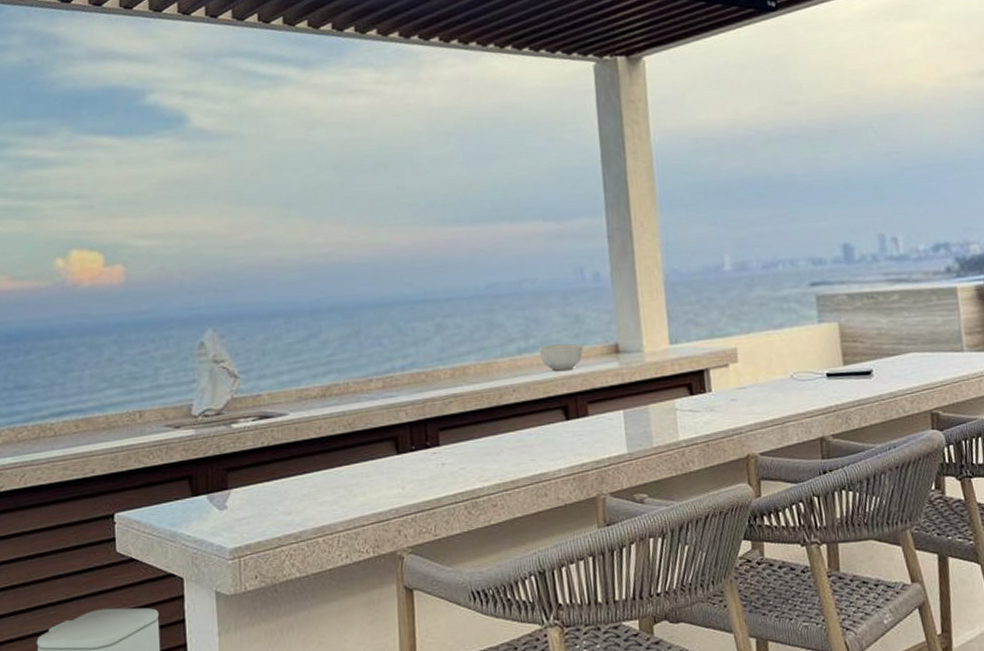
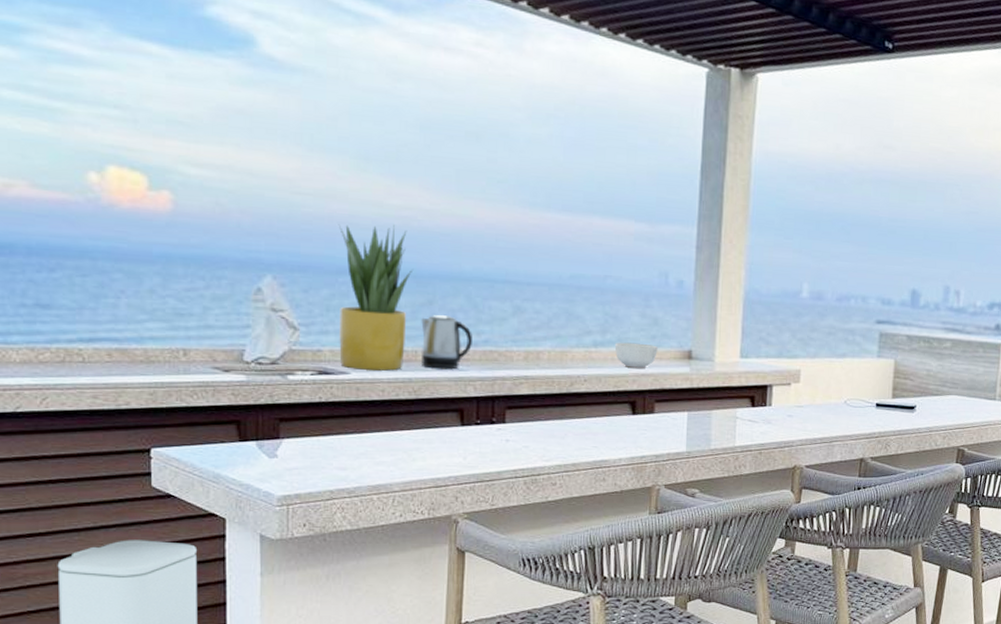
planter: none [267,262,337,410] -> present [338,224,412,371]
kettle: none [349,342,401,398] -> present [420,314,474,370]

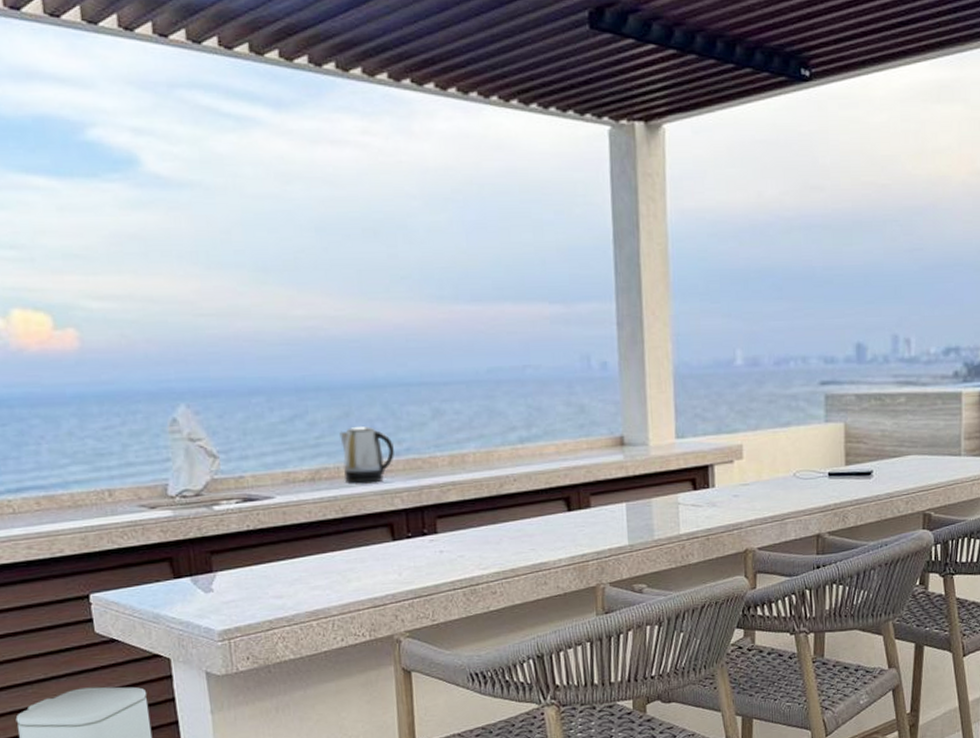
planter: present [338,224,412,371] -> none [244,336,327,493]
bowl: present [614,342,658,369] -> none [541,434,588,462]

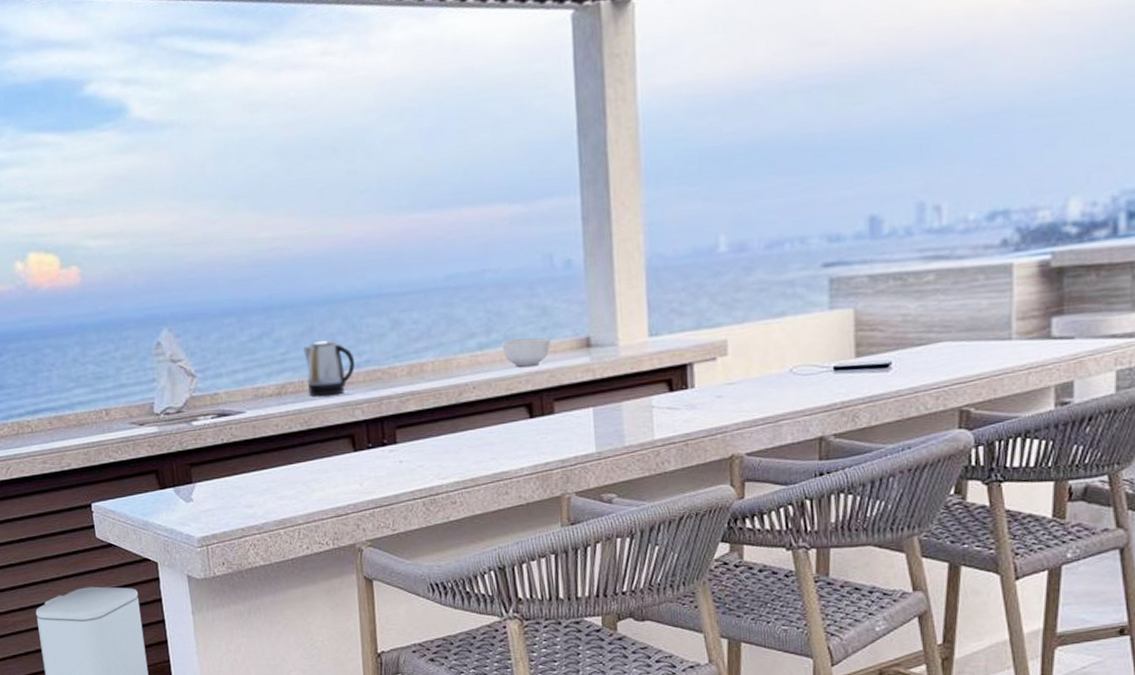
bowl: none [541,434,588,462] -> present [501,337,551,367]

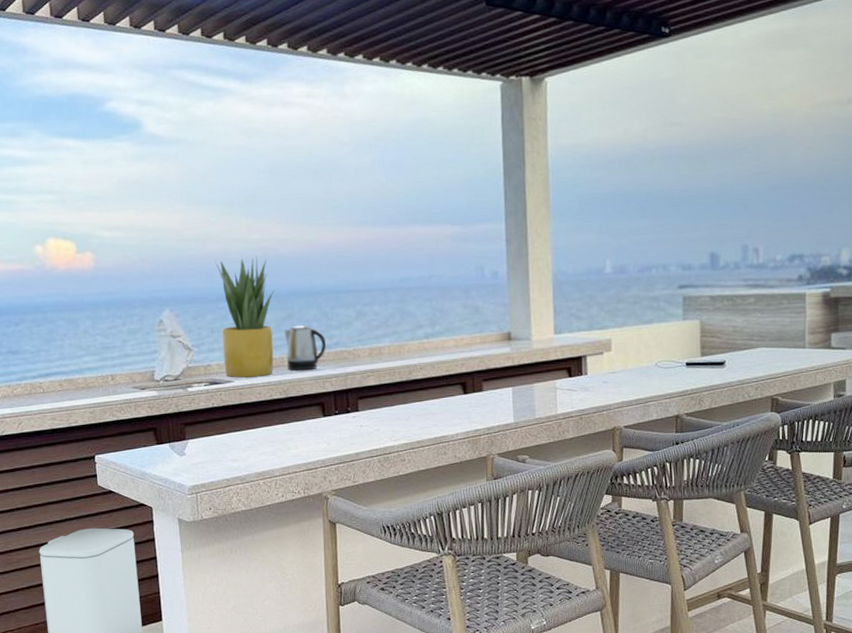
planter: none [217,257,292,408] -> present [214,255,274,378]
bowl: present [501,337,551,367] -> none [443,330,481,354]

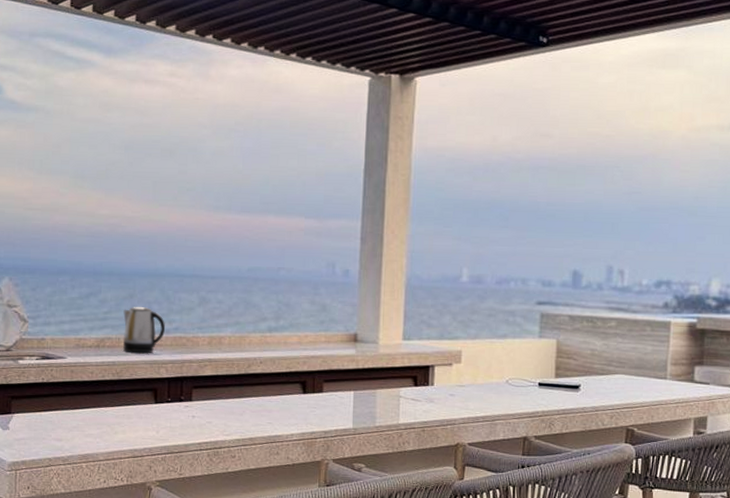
planter: present [214,255,274,378] -> none [58,231,117,356]

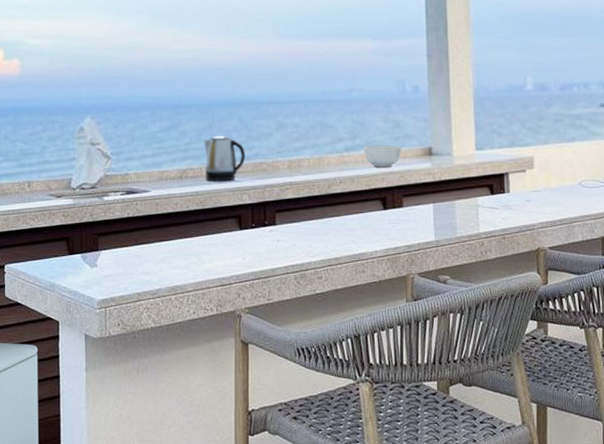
bowl: none [287,327,326,352] -> present [363,145,401,168]

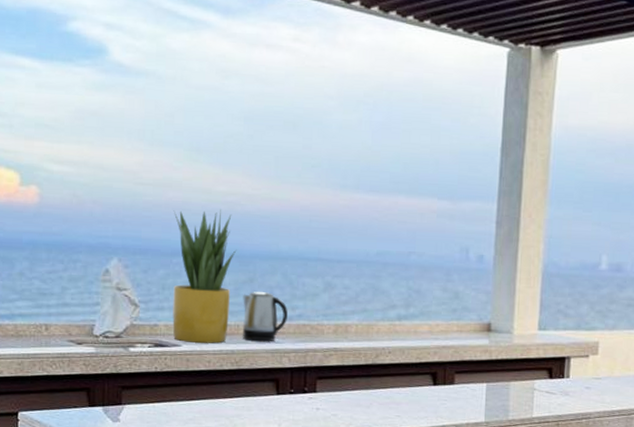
planter: none [138,65,195,188] -> present [172,209,236,343]
bowl: present [363,145,401,168] -> none [417,315,458,342]

